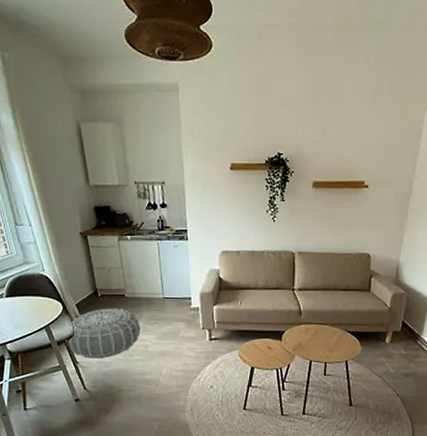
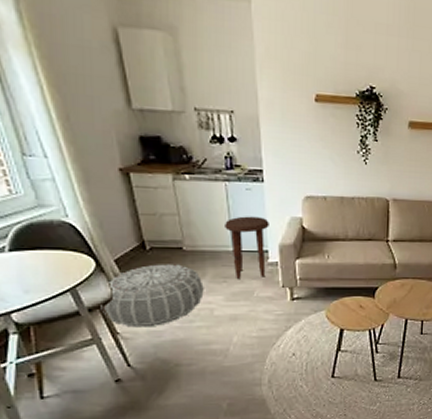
side table: none [157,269,192,322] -> present [225,216,269,280]

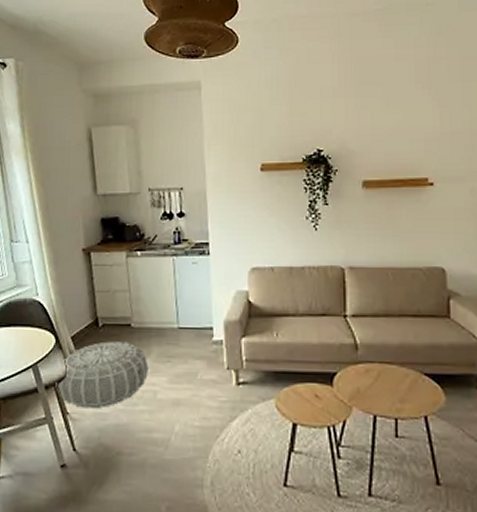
side table: present [225,216,269,280] -> none [171,291,214,360]

